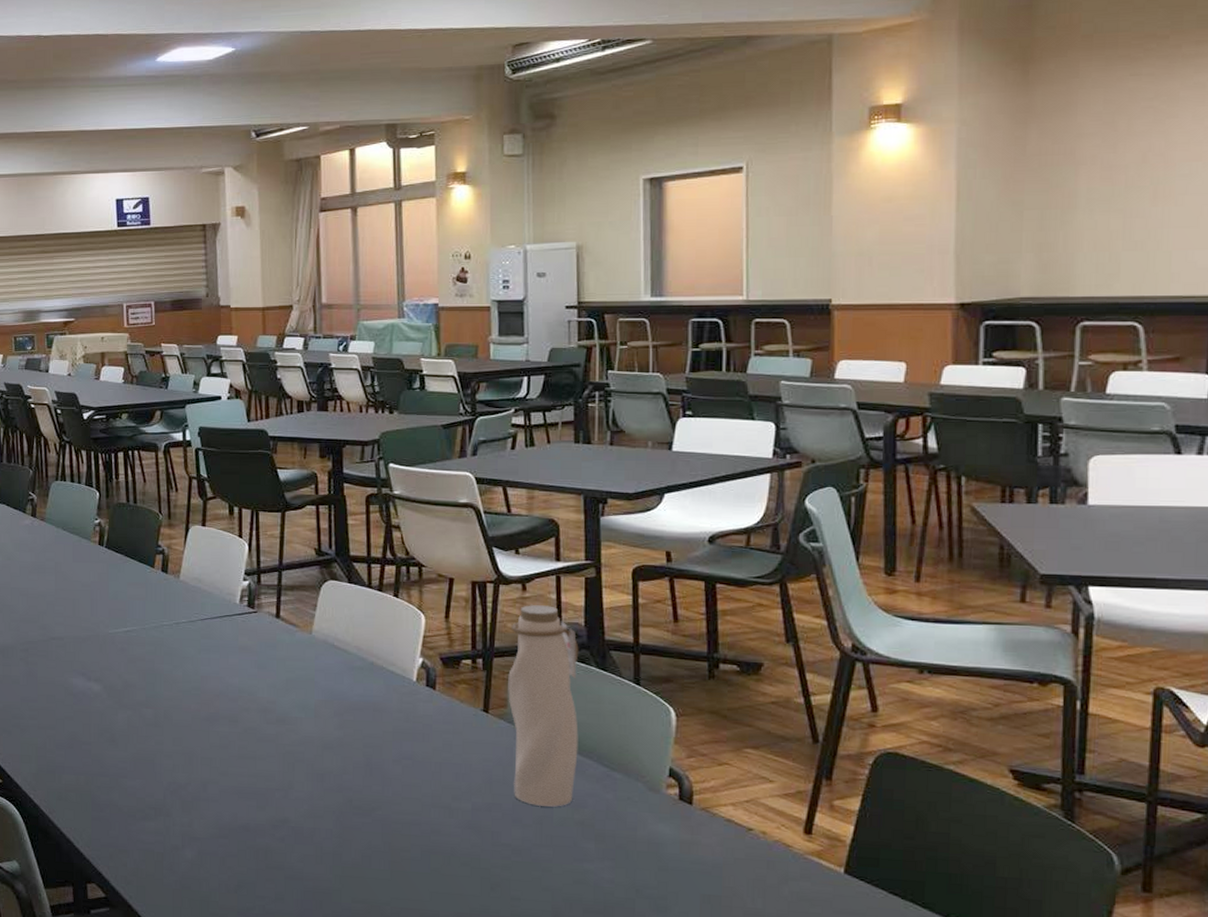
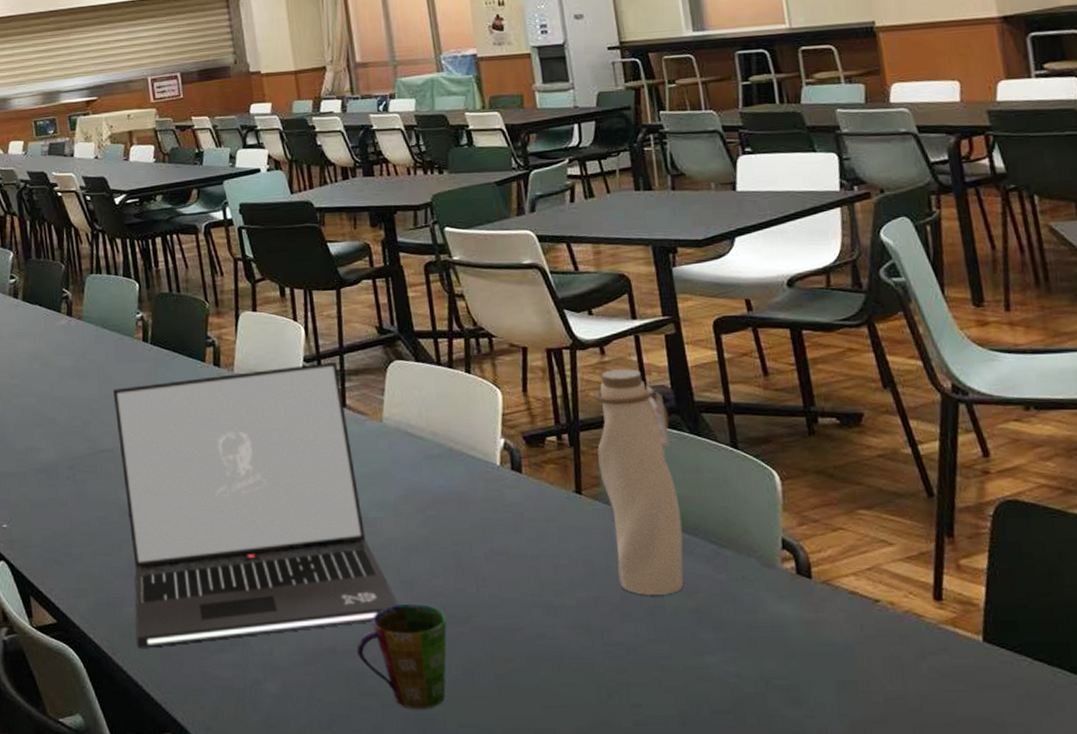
laptop: none [68,576,309,811] -> present [113,361,398,648]
cup: none [268,793,352,885] -> present [357,603,447,710]

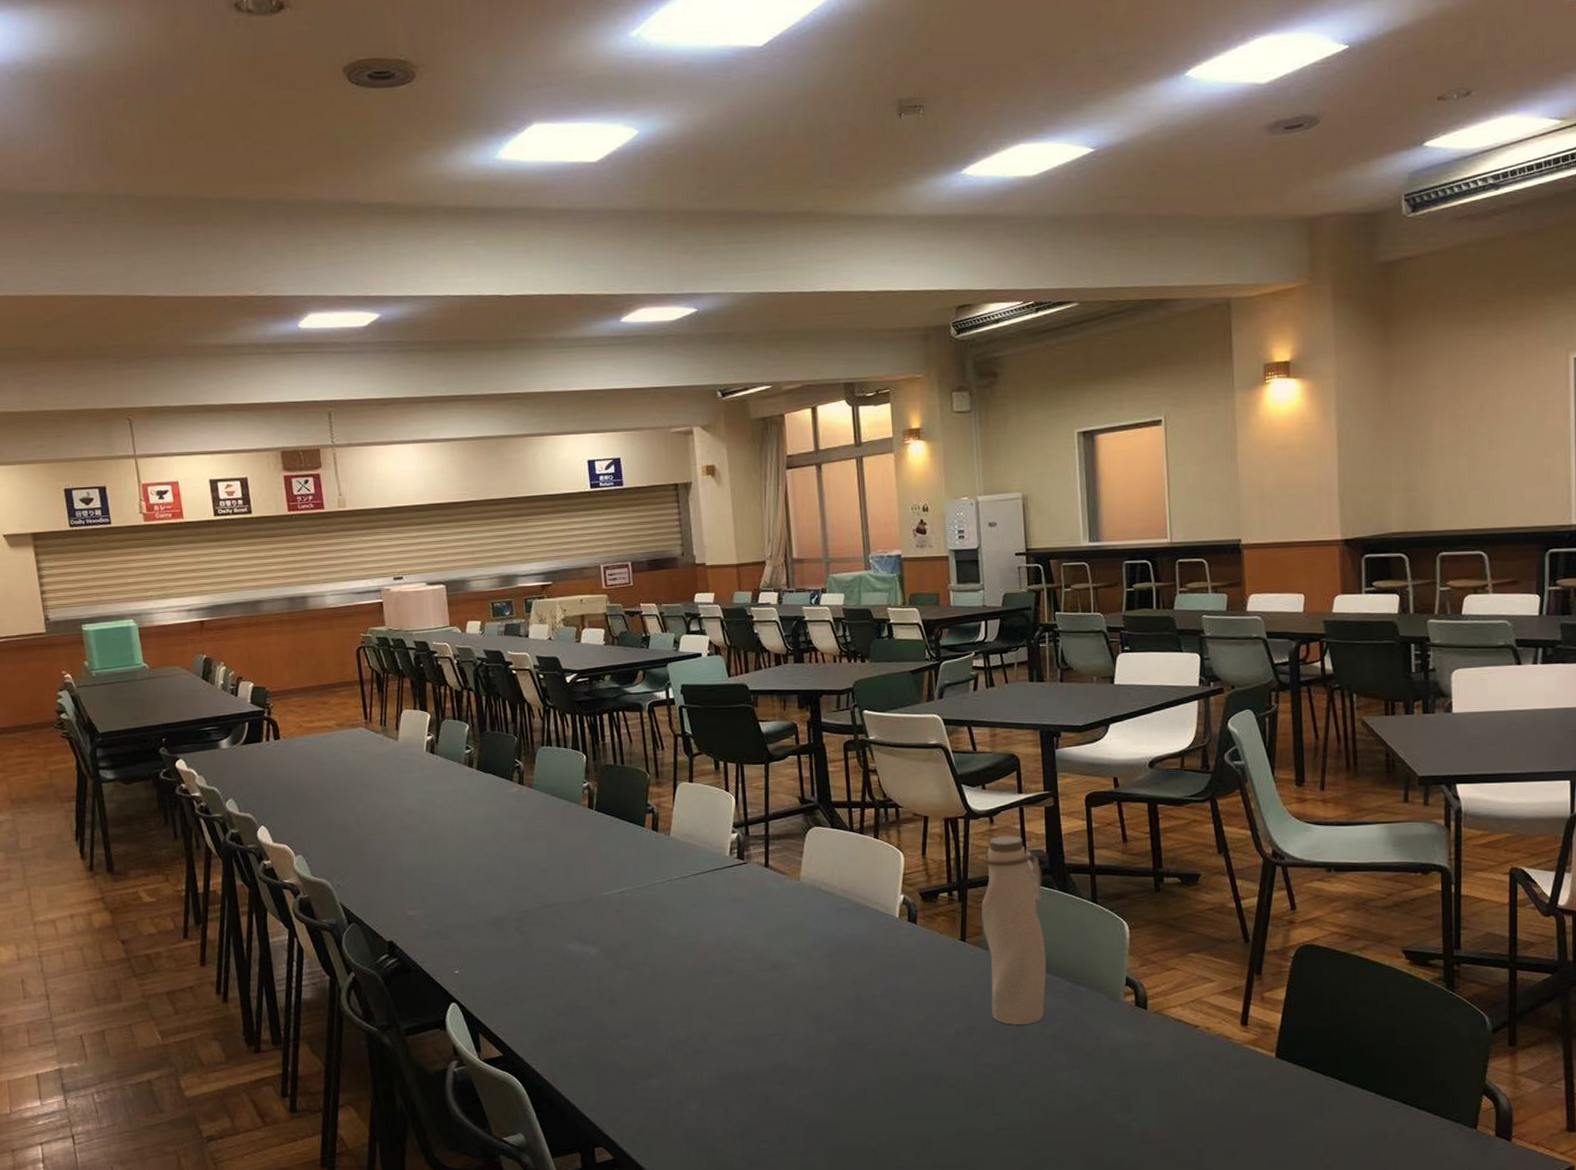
laptop: present [113,361,398,648] -> none [560,827,805,1076]
cup: present [357,603,447,710] -> none [768,1034,846,1122]

